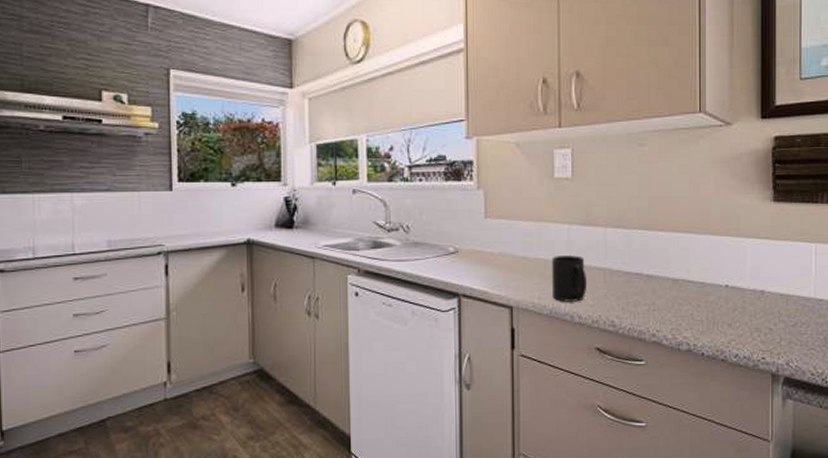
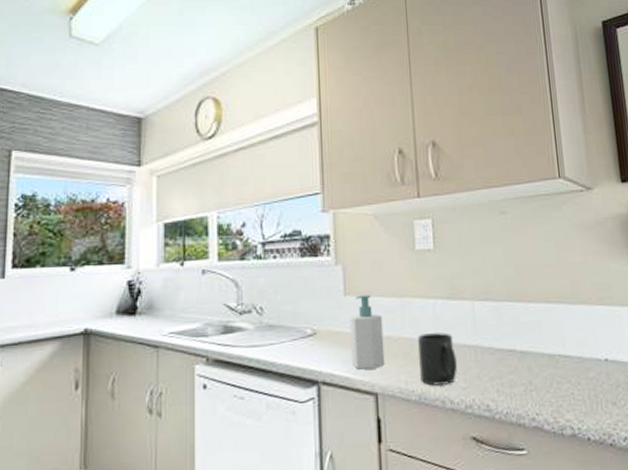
soap bottle: none [489,218,520,285] -> present [349,294,385,370]

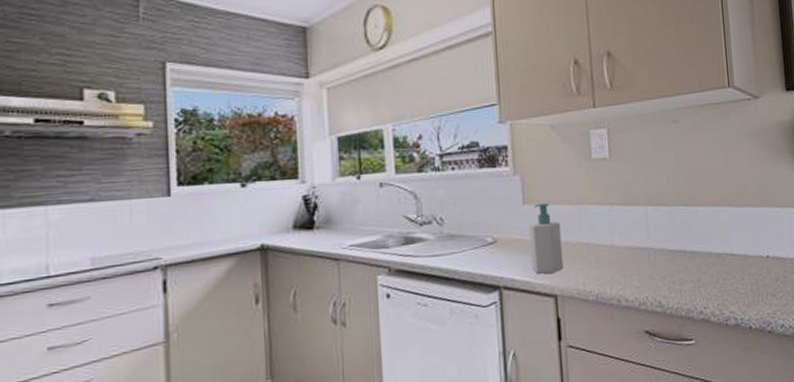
mug: present [418,332,458,386] -> none [595,236,632,286]

